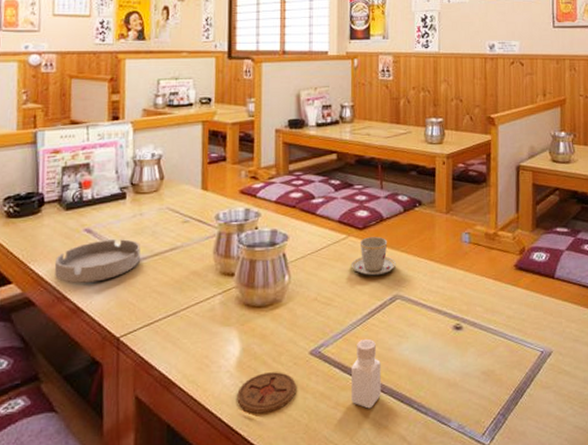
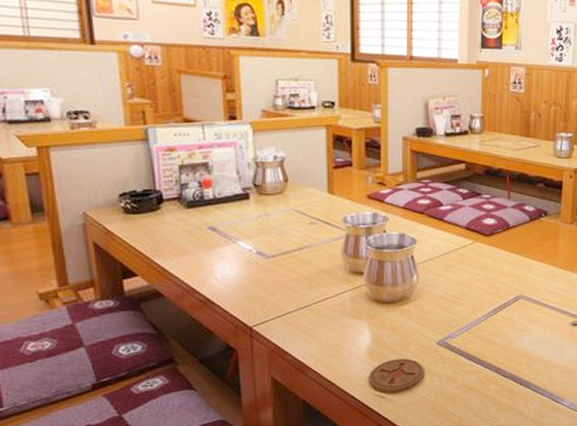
ashtray: present [54,239,141,284] -> none [180,238,268,278]
teacup: present [351,237,397,276] -> none [477,243,521,278]
pepper shaker: present [351,338,381,409] -> none [475,332,503,390]

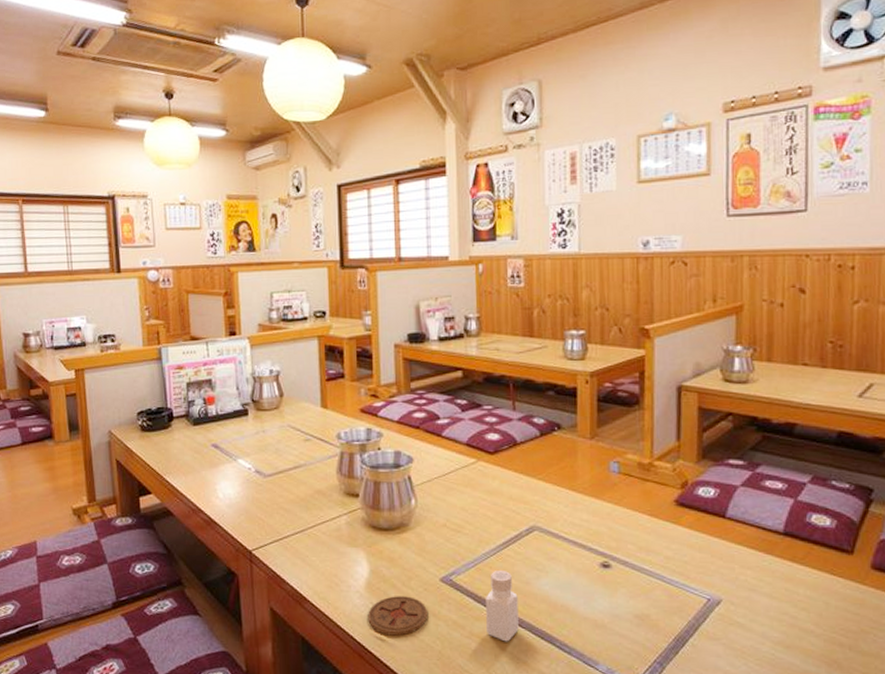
pepper shaker: none [475,332,503,390] -> present [486,569,519,642]

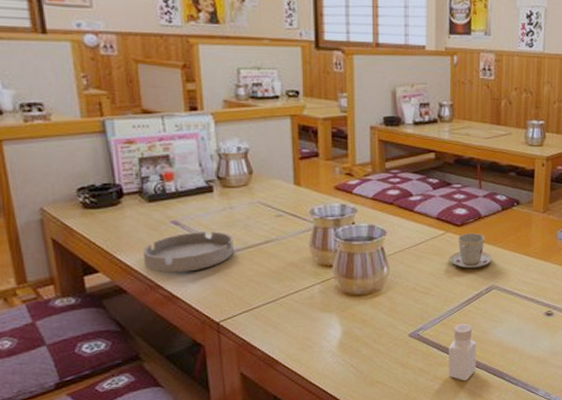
ashtray: none [187,455,265,498] -> present [142,231,234,274]
coaster: present [368,596,429,636] -> none [340,351,397,386]
teacup: none [481,462,533,504] -> present [448,233,493,269]

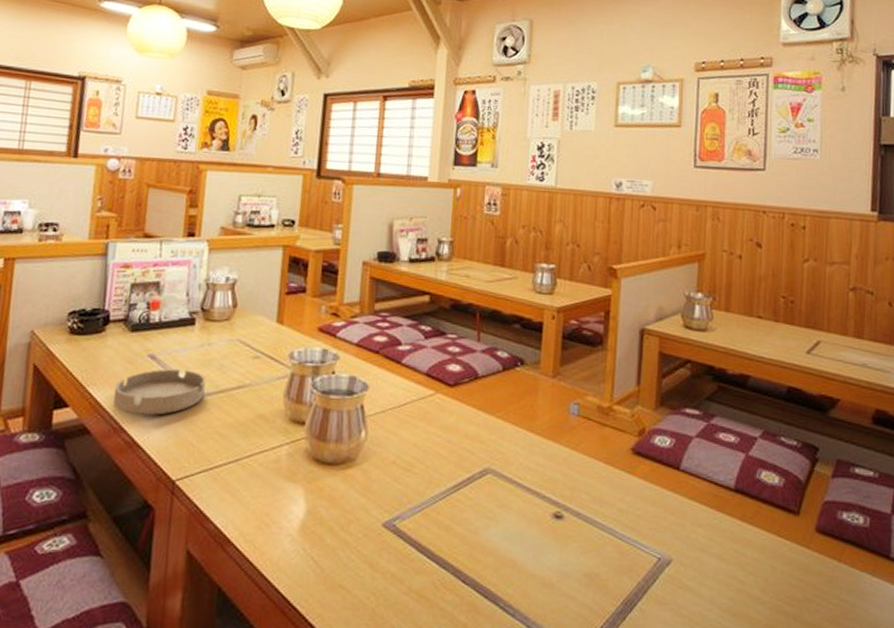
teacup: present [448,233,493,269] -> none [437,396,490,443]
pepper shaker: present [448,323,476,381] -> none [427,516,464,601]

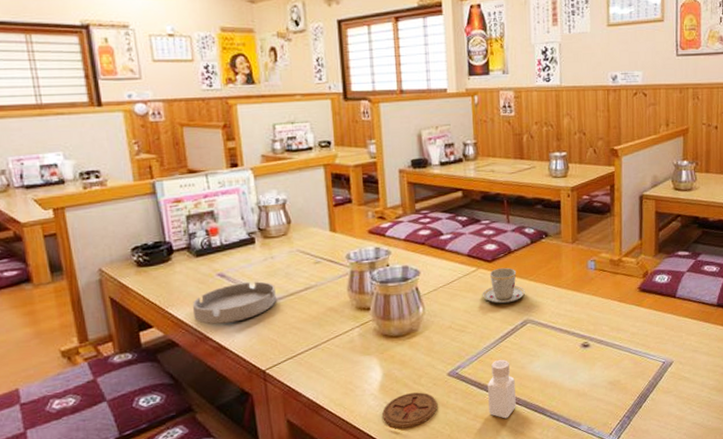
coaster: none [297,541,366,590] -> present [382,392,438,429]
pepper shaker: none [427,516,464,601] -> present [488,359,516,419]
teacup: none [437,396,490,443] -> present [482,268,526,304]

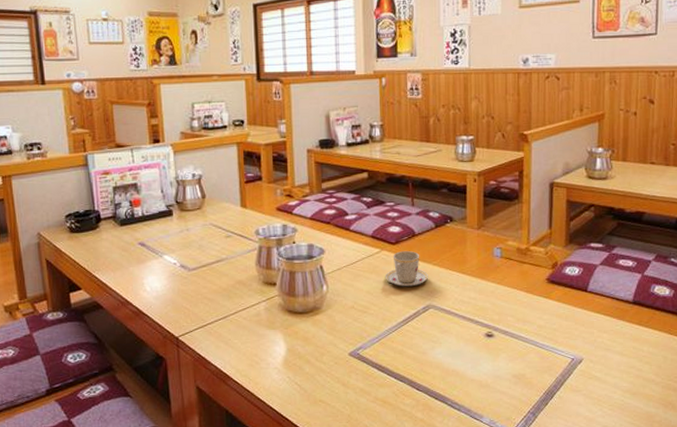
ashtray: present [192,281,276,325] -> none [115,252,190,291]
coaster: present [382,392,438,429] -> none [285,370,339,404]
pepper shaker: present [488,359,516,419] -> none [388,343,417,404]

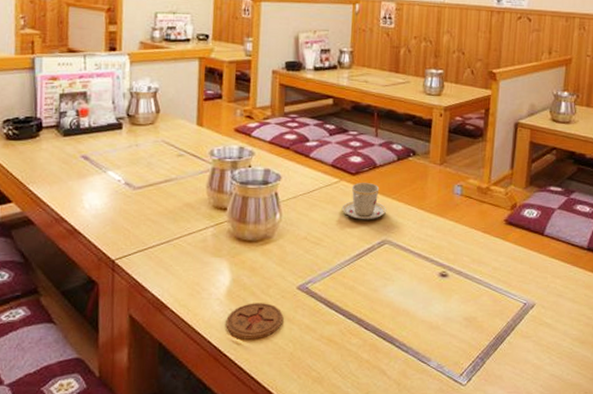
coaster: none [285,370,339,404] -> present [226,303,284,340]

